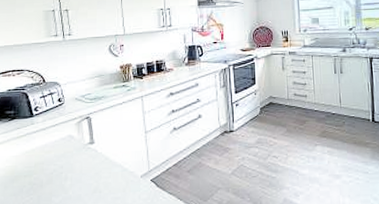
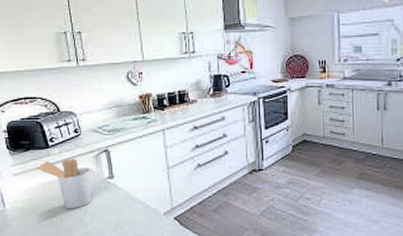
utensil holder: none [20,126,73,176] -> present [37,159,92,209]

